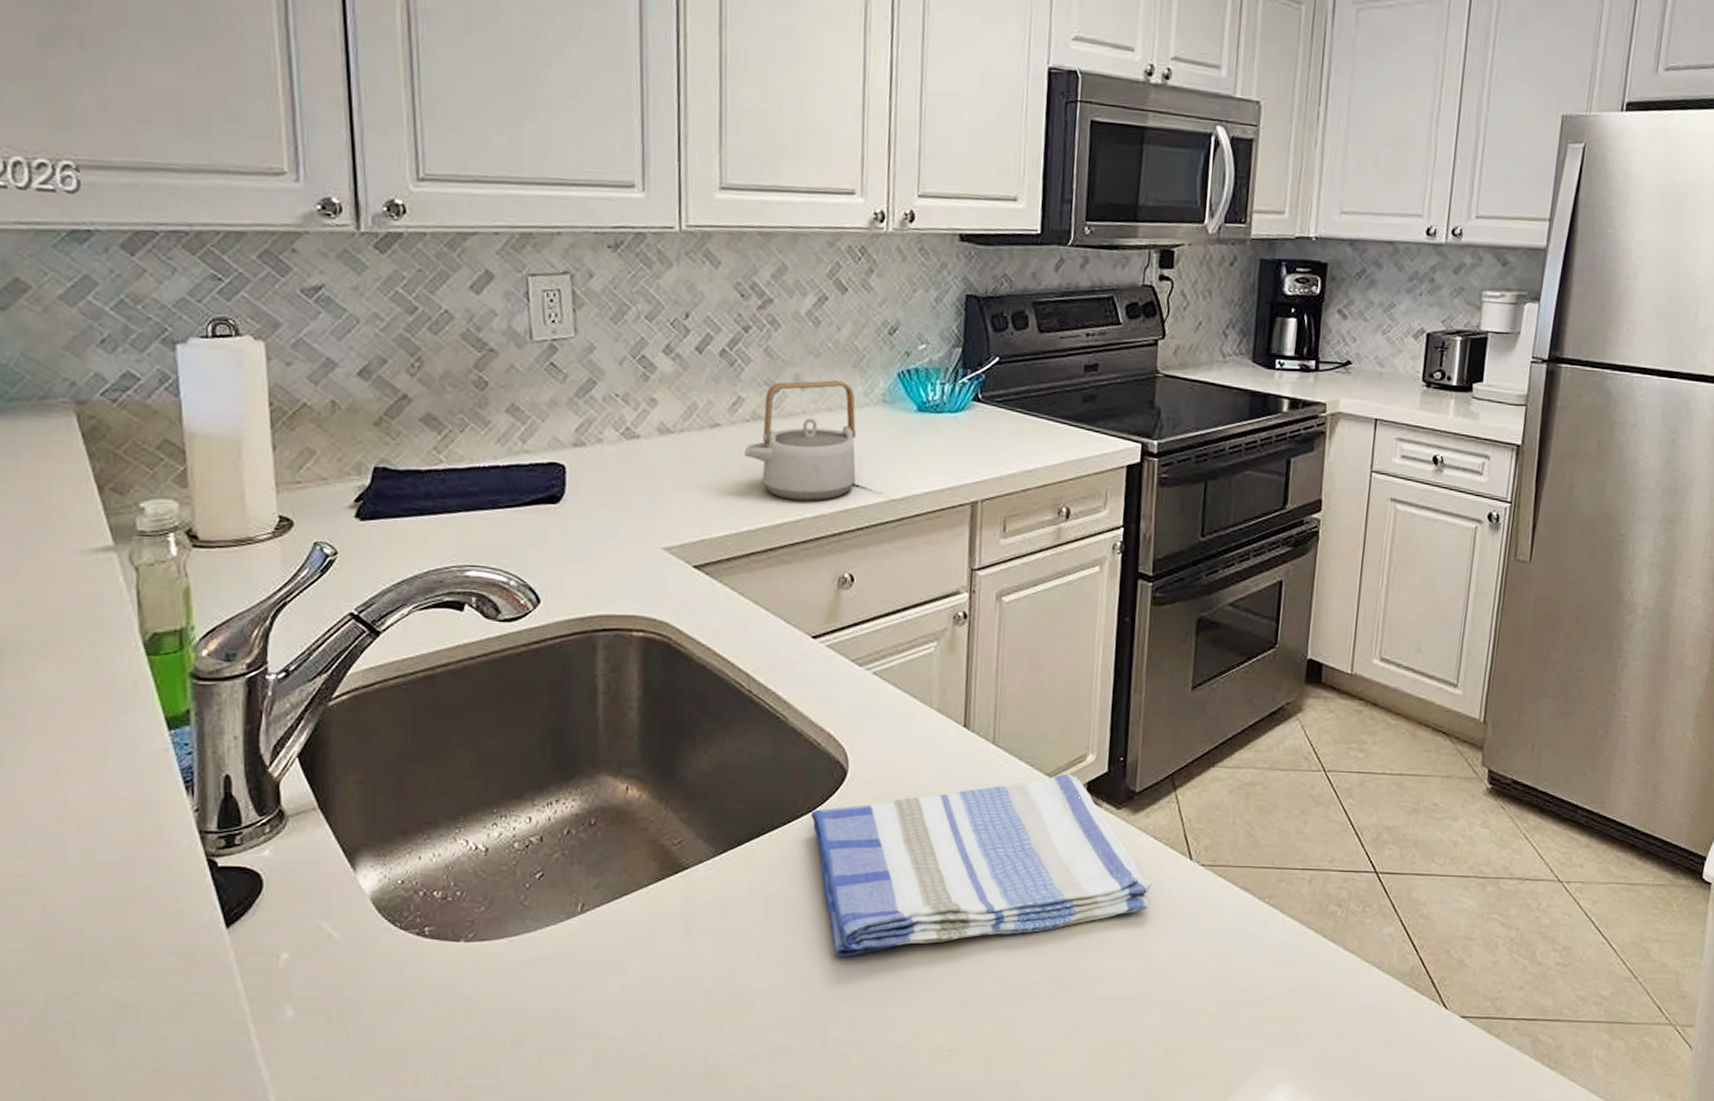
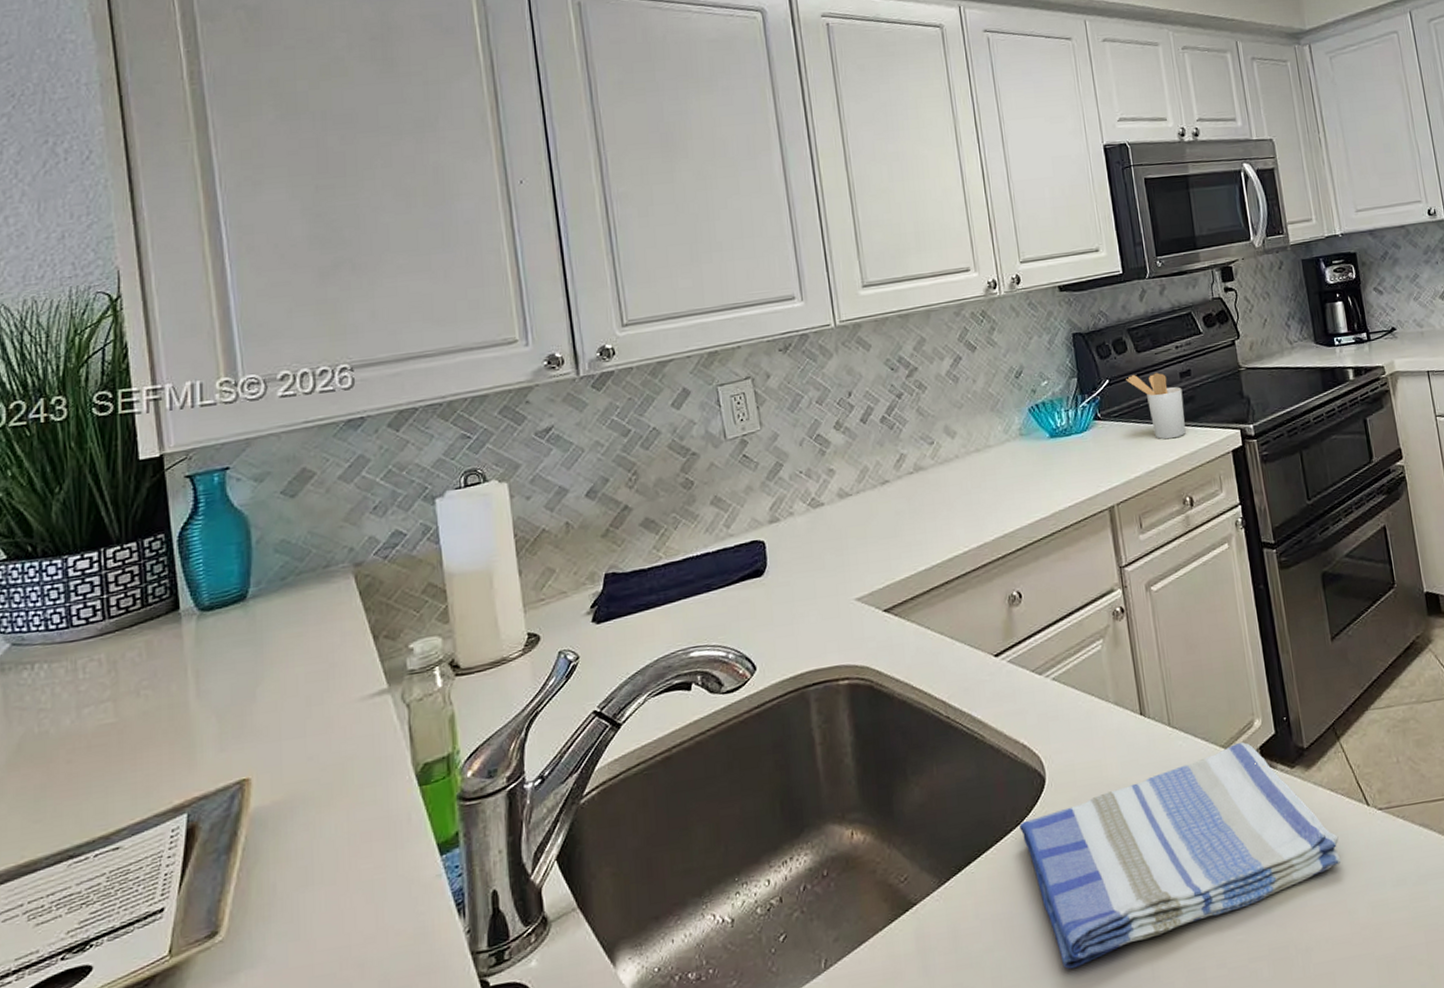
teapot: present [744,380,856,501] -> none [912,424,1009,535]
utensil holder: none [1019,356,1084,440] -> present [1126,372,1186,440]

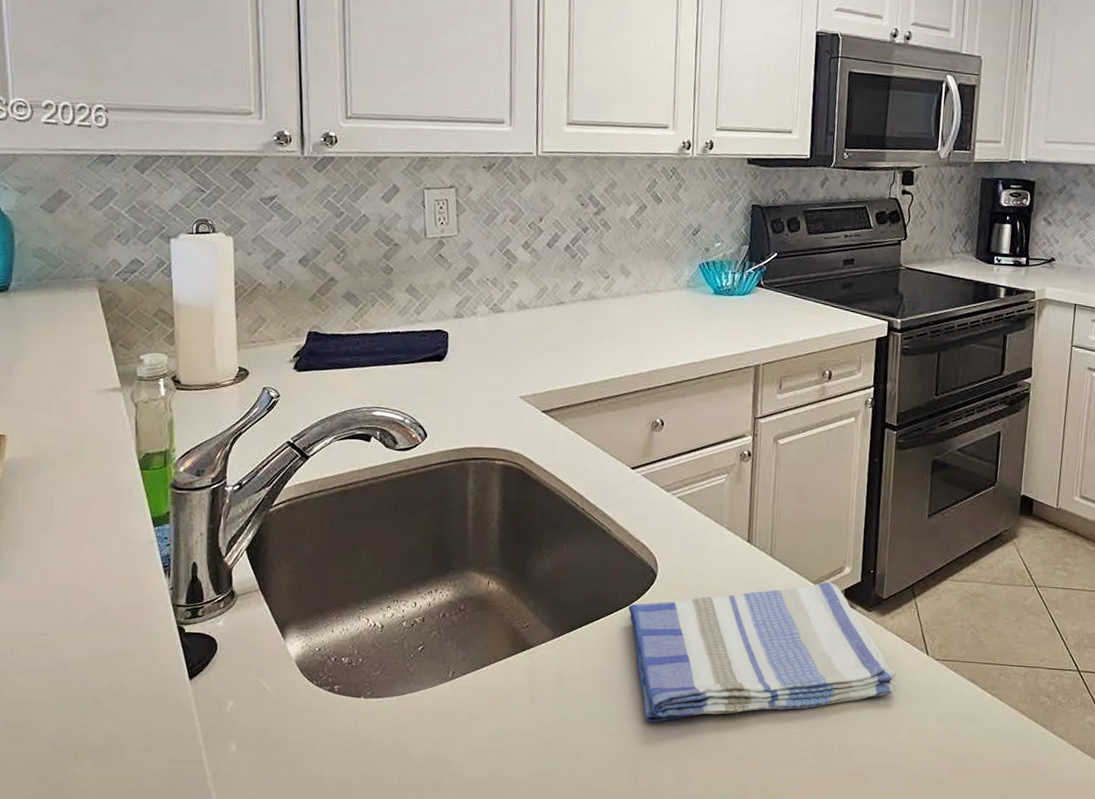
utensil holder: present [1126,372,1186,440] -> none [793,252,843,318]

